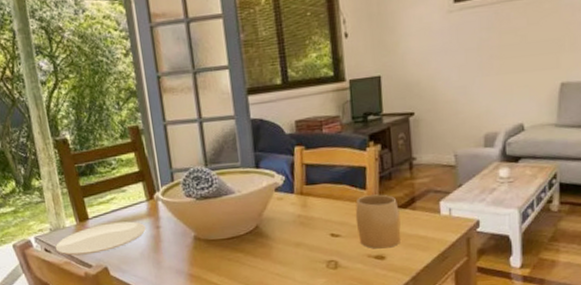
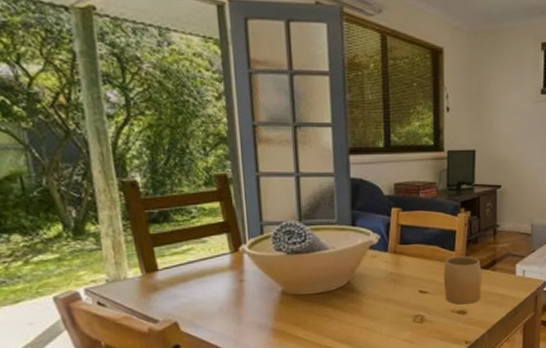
plate: present [55,221,146,256] -> none [111,274,227,310]

